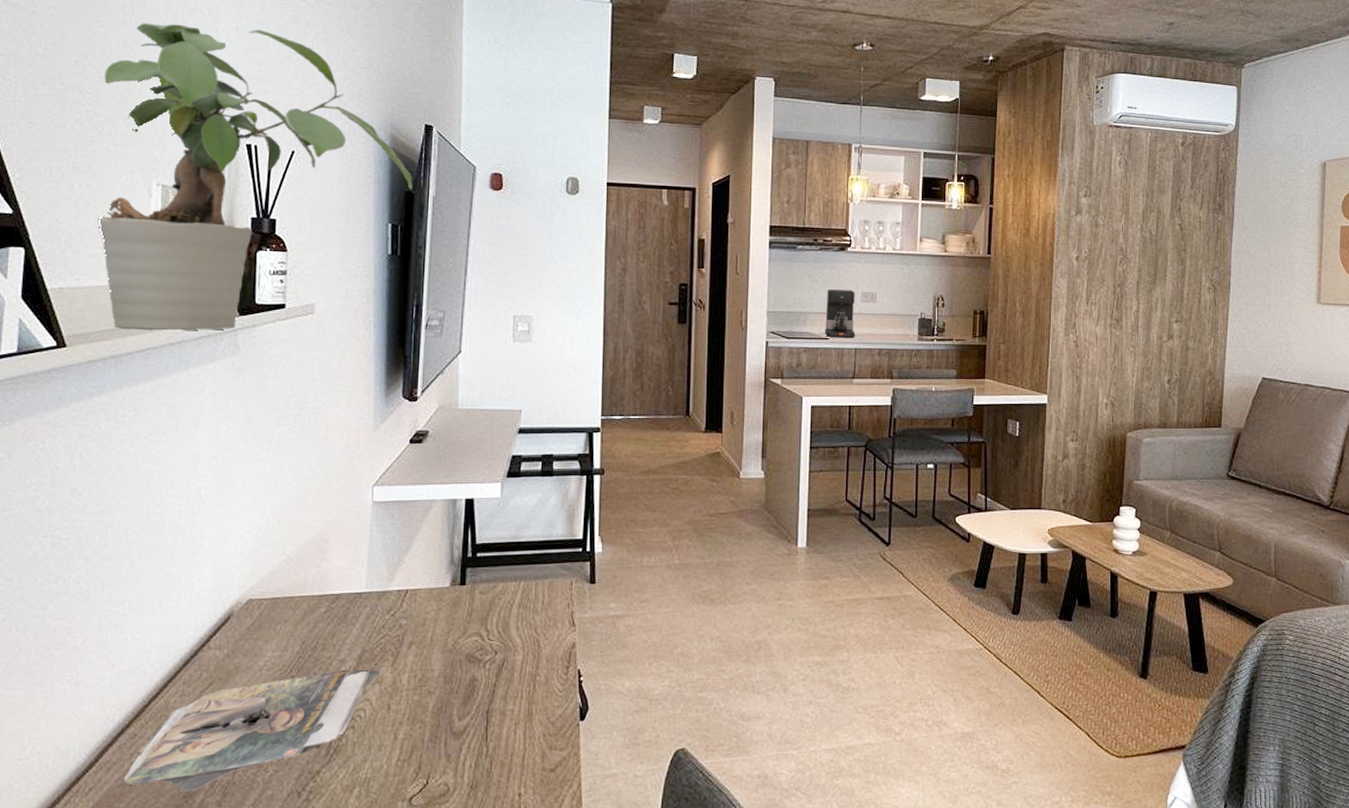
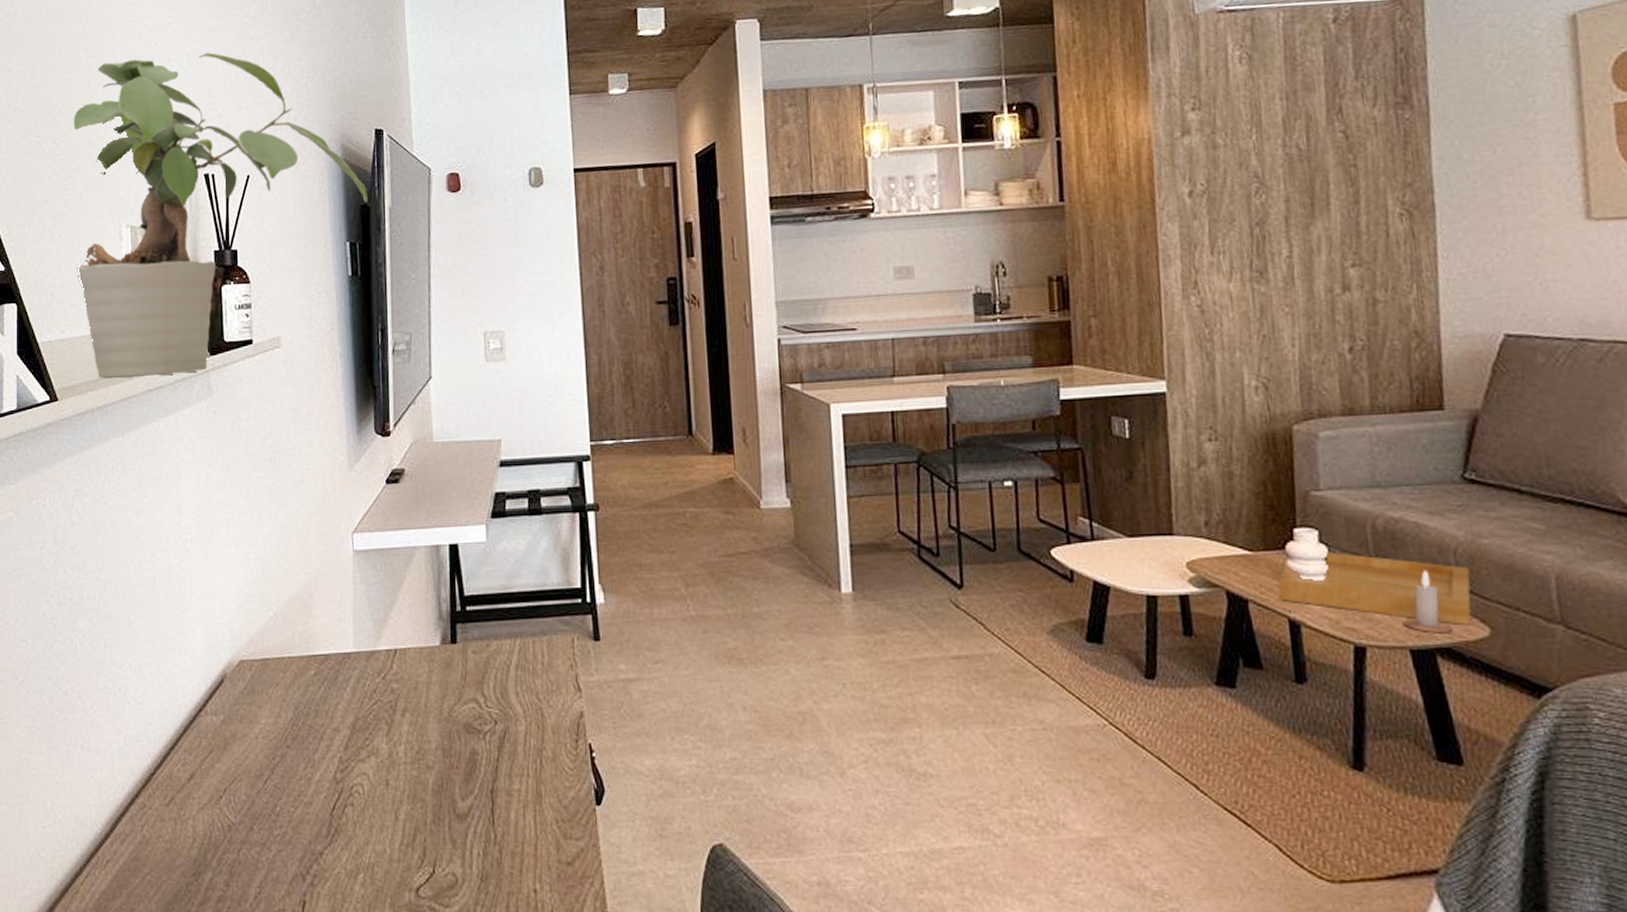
magazine: present [123,669,380,793] -> none [136,739,375,870]
coffee maker: present [824,290,856,338] -> none [849,266,891,327]
tray: none [1107,524,1225,578] -> present [1278,551,1472,626]
candle: none [1181,538,1211,583] -> present [1402,570,1453,634]

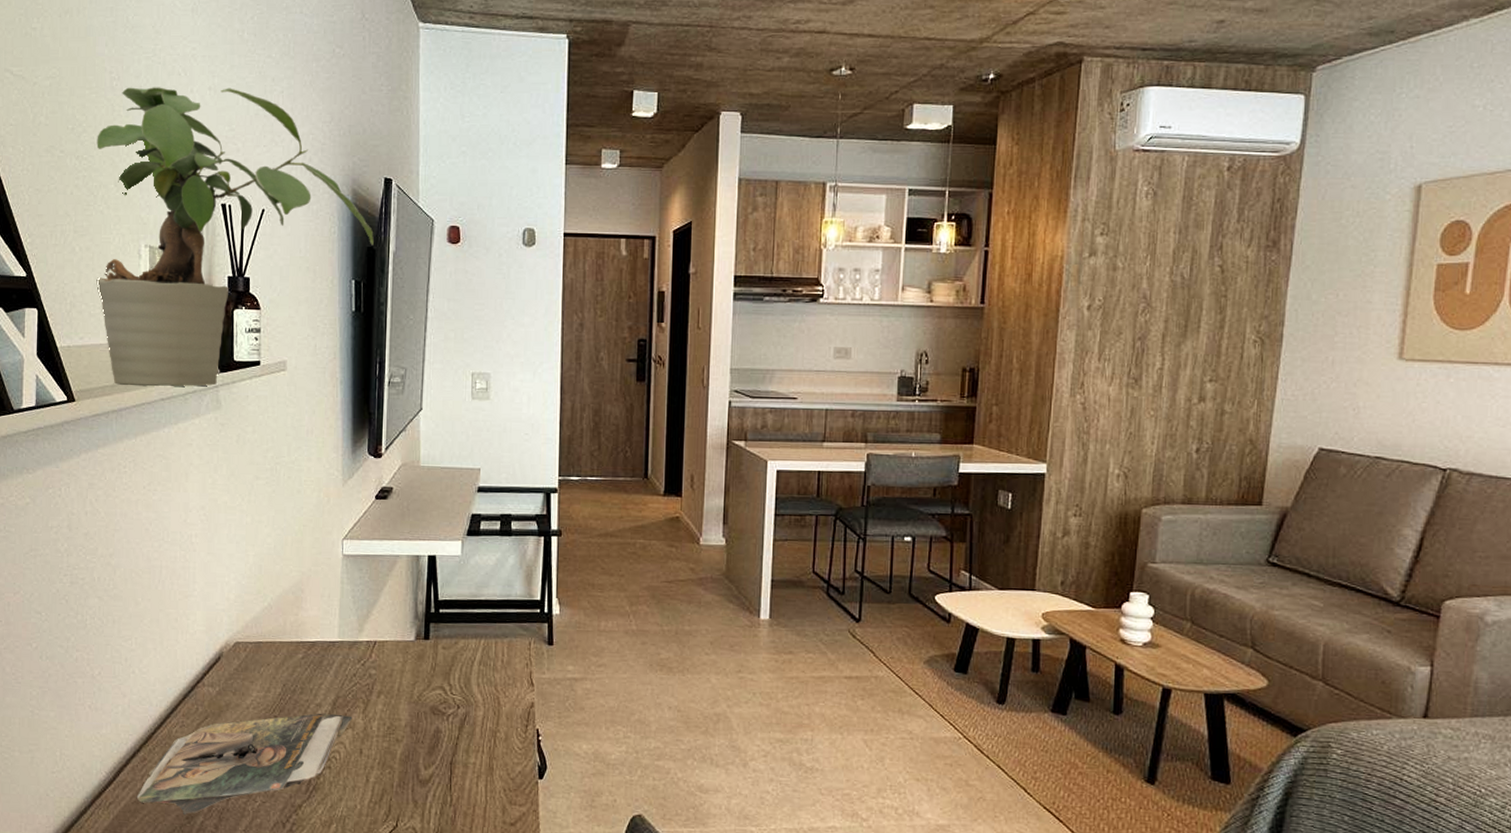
magazine: none [136,739,375,870] -> present [136,713,353,815]
tray: present [1278,551,1472,626] -> none [1111,612,1260,678]
candle: present [1402,570,1453,634] -> none [1202,632,1239,683]

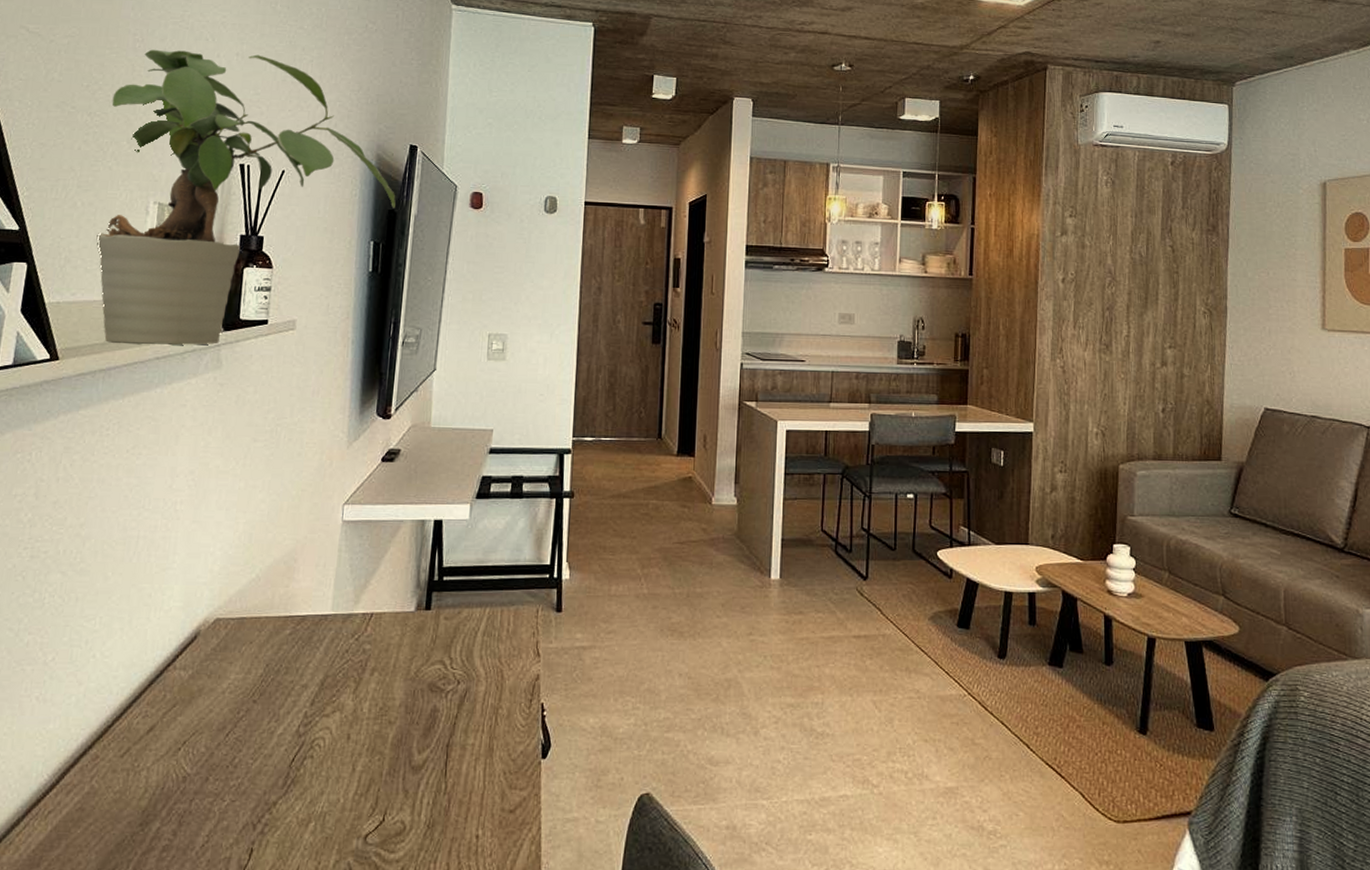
magazine: present [136,713,353,815] -> none [82,695,342,820]

